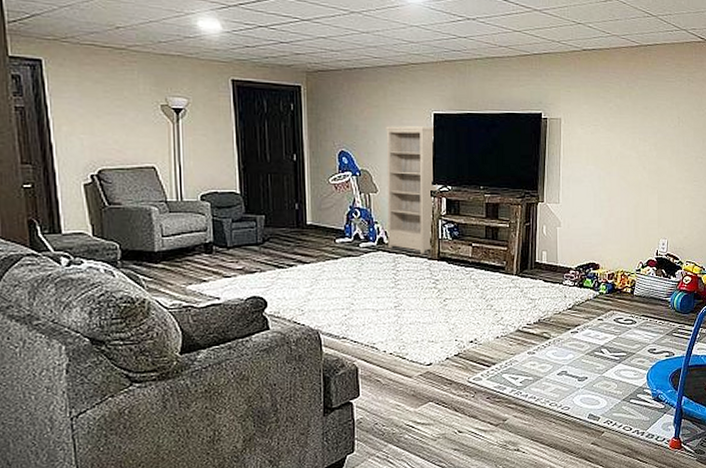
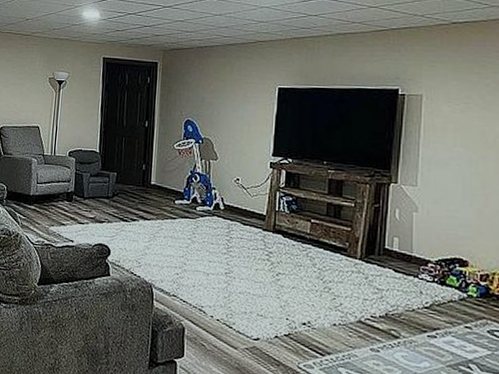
bookshelf: present [386,126,437,254] -> none [223,98,278,224]

